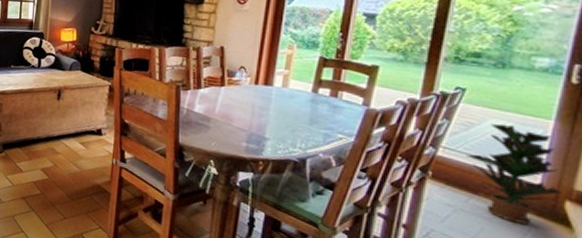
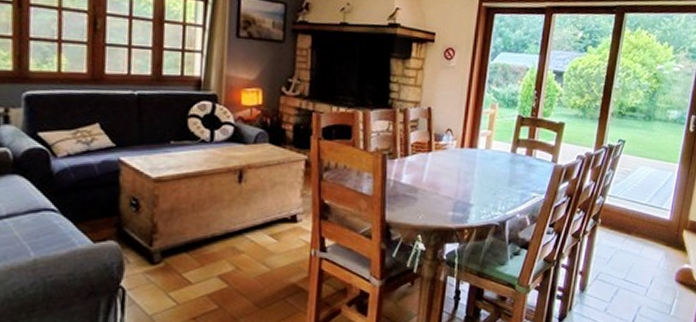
potted plant: present [466,123,561,224] -> none [624,170,681,255]

